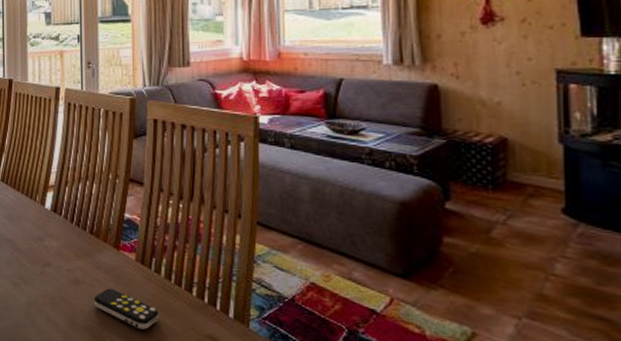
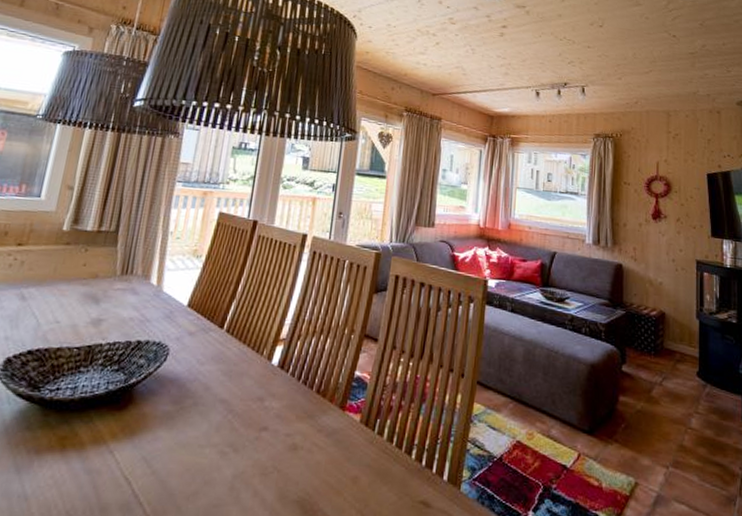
remote control: present [93,288,158,330] -> none [309,454,376,499]

